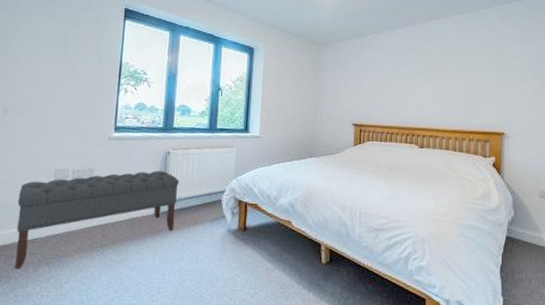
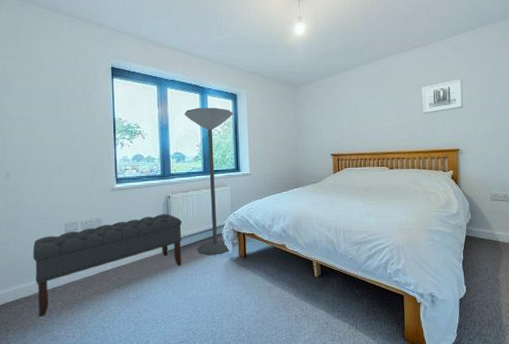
floor lamp: none [192,59,249,223] -> present [184,107,234,256]
wall art: none [463,53,512,89] -> present [422,79,463,114]

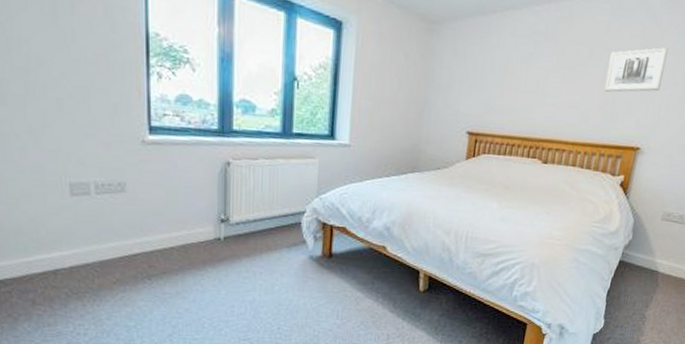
bench: present [32,214,182,317] -> none [21,186,245,305]
floor lamp: present [184,107,234,256] -> none [259,34,335,250]

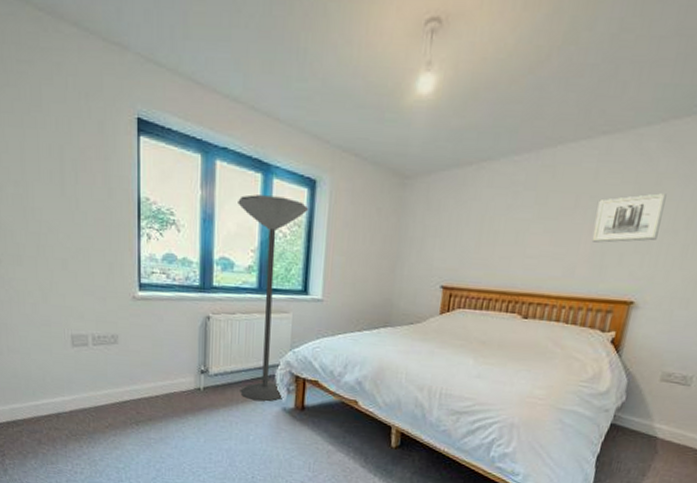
floor lamp: none [259,34,335,250] -> present [238,194,309,401]

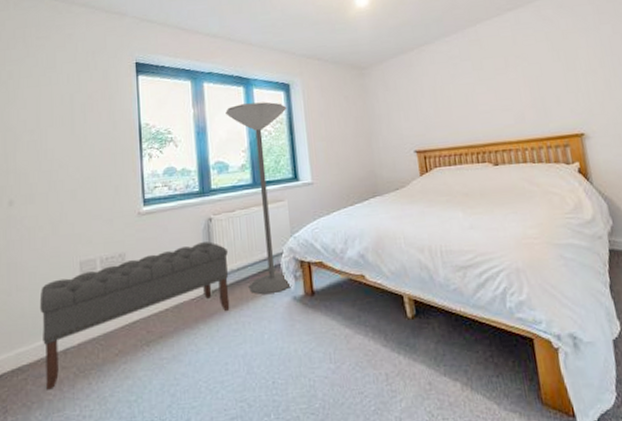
bench: none [31,339,223,445] -> present [39,241,230,390]
wall art: present [592,193,667,243] -> none [524,44,582,91]

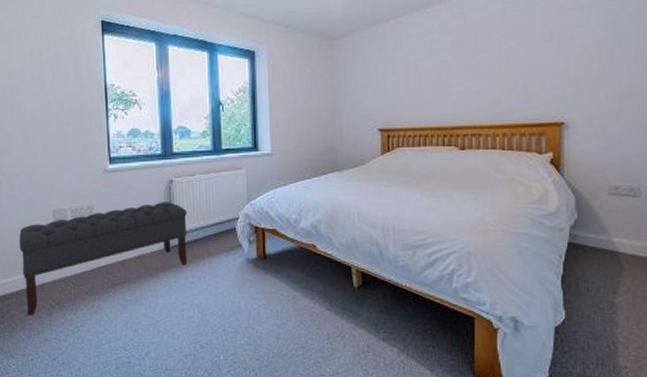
floor lamp: present [225,102,292,295] -> none [189,69,251,254]

